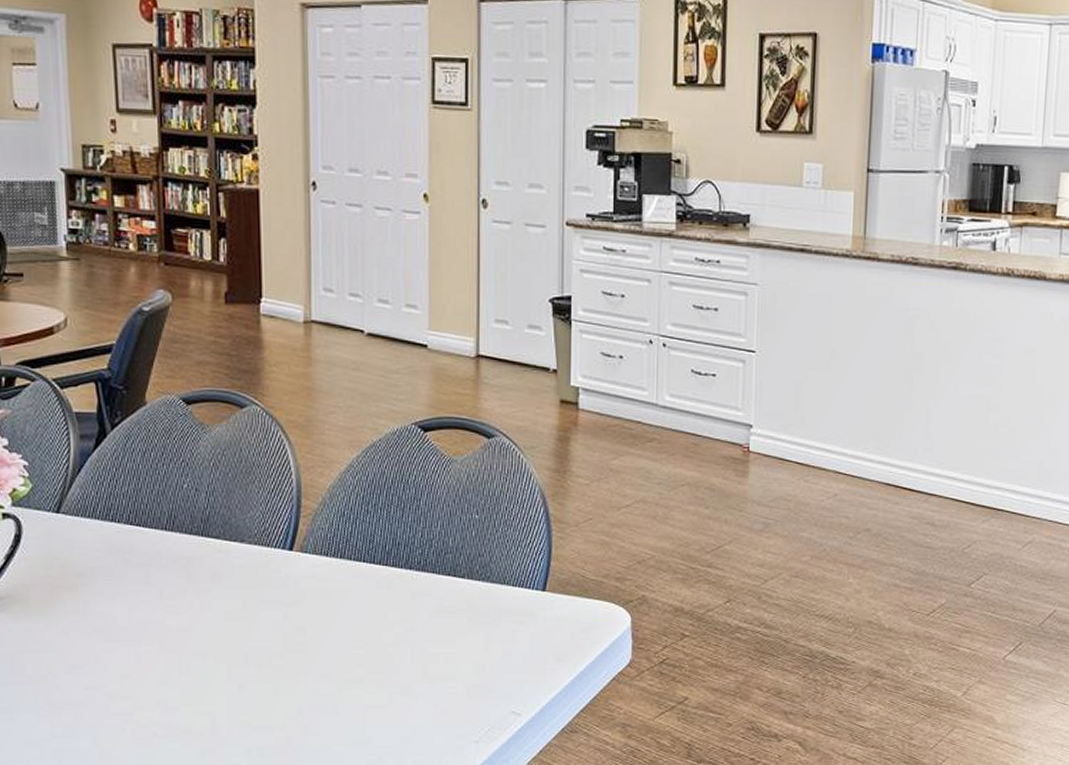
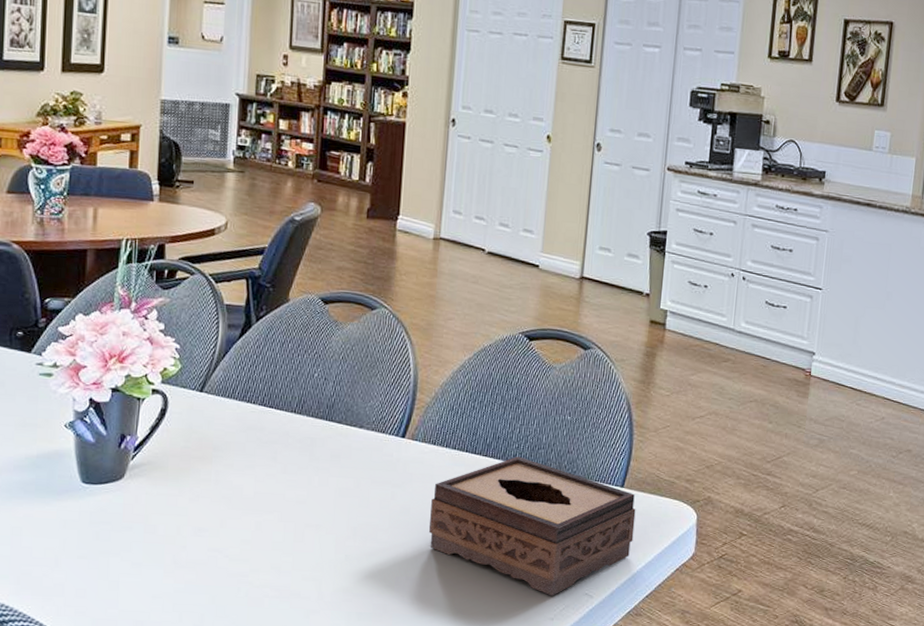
tissue box: none [330,563,561,717] -> present [429,456,636,596]

